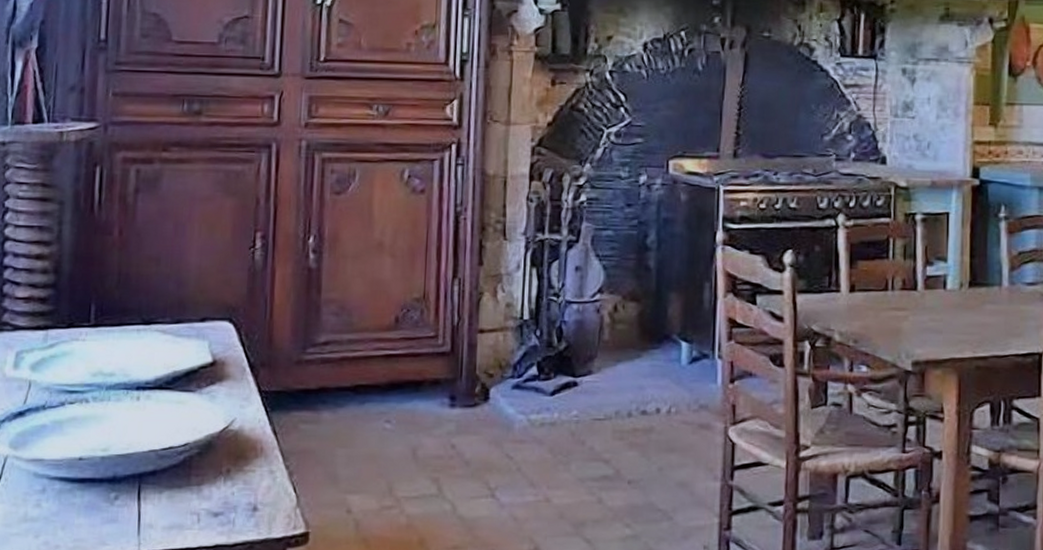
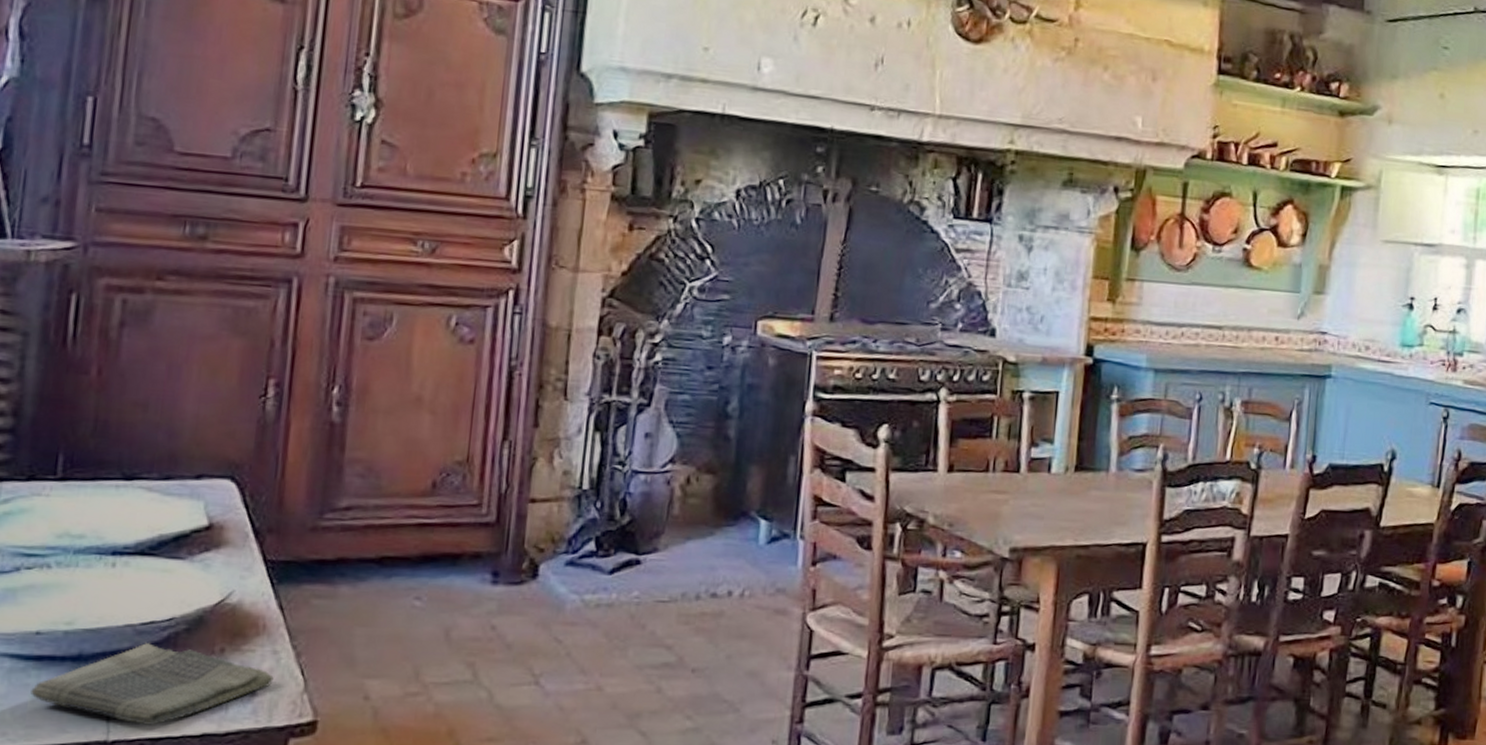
dish towel: none [77,466,271,539] -> present [30,643,274,727]

